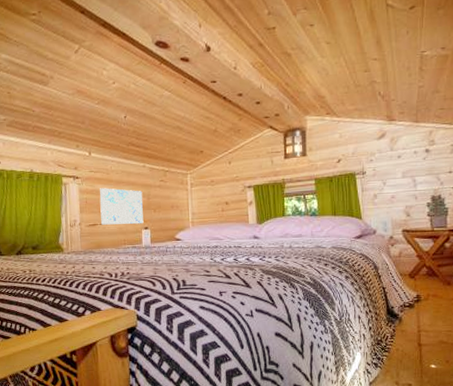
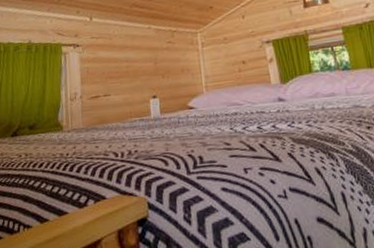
wall art: present [99,188,144,225] -> none [102,54,151,96]

